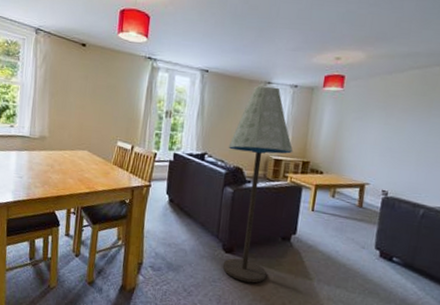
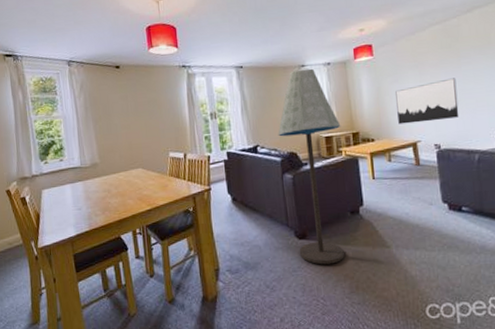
wall art: none [351,127,422,169] -> present [395,78,459,125]

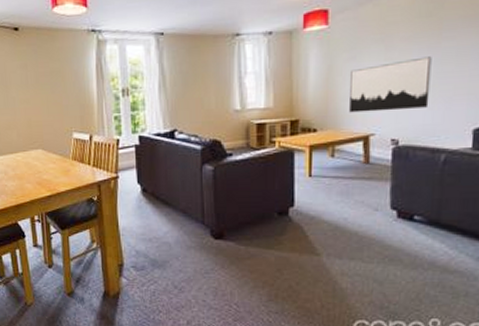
floor lamp: present [278,68,344,265] -> none [200,38,278,269]

